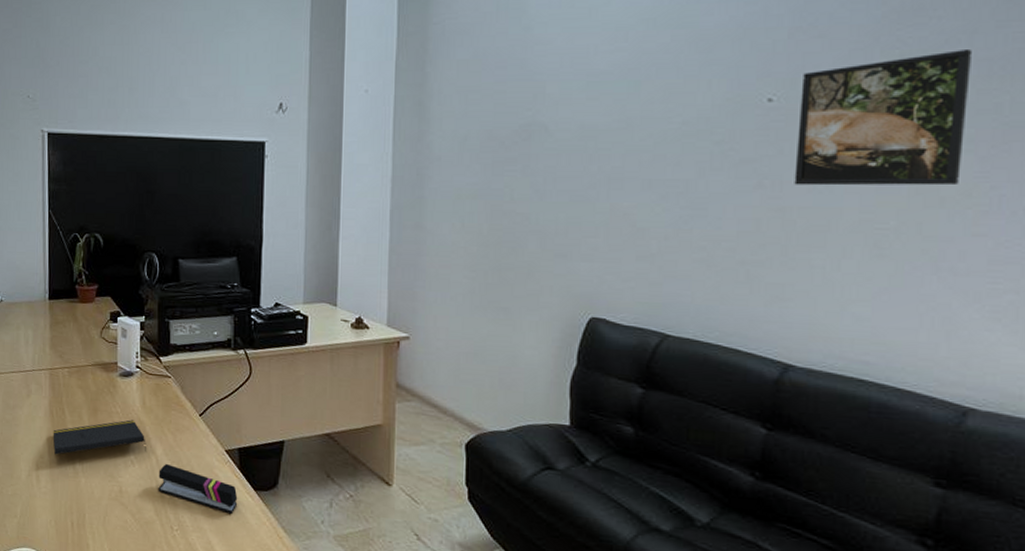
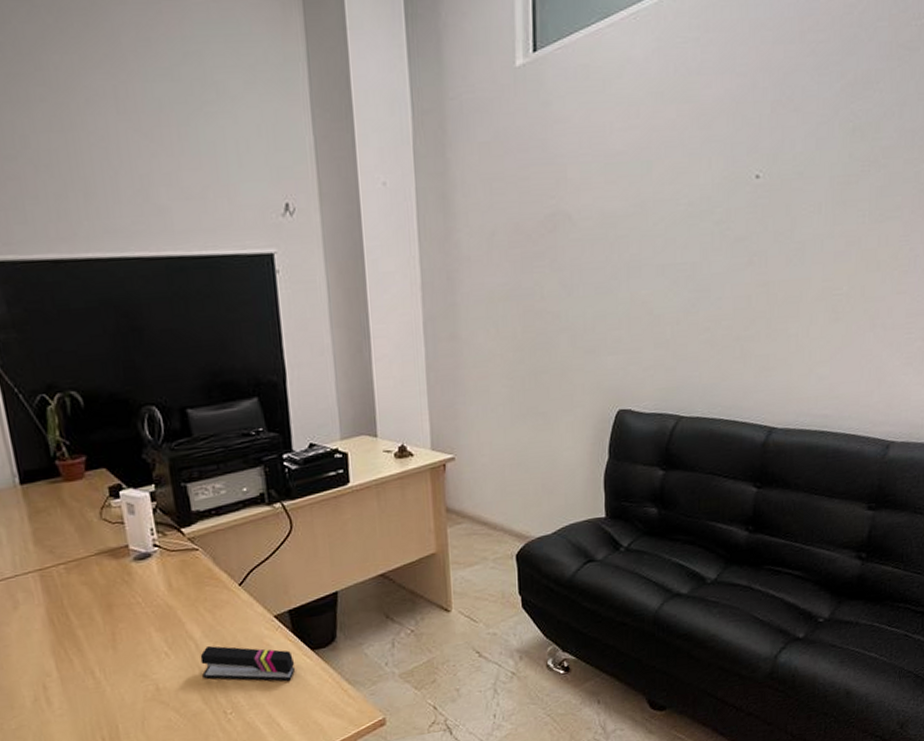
notepad: present [53,419,146,455] -> none [57,607,181,669]
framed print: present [794,50,971,186] -> none [776,122,901,260]

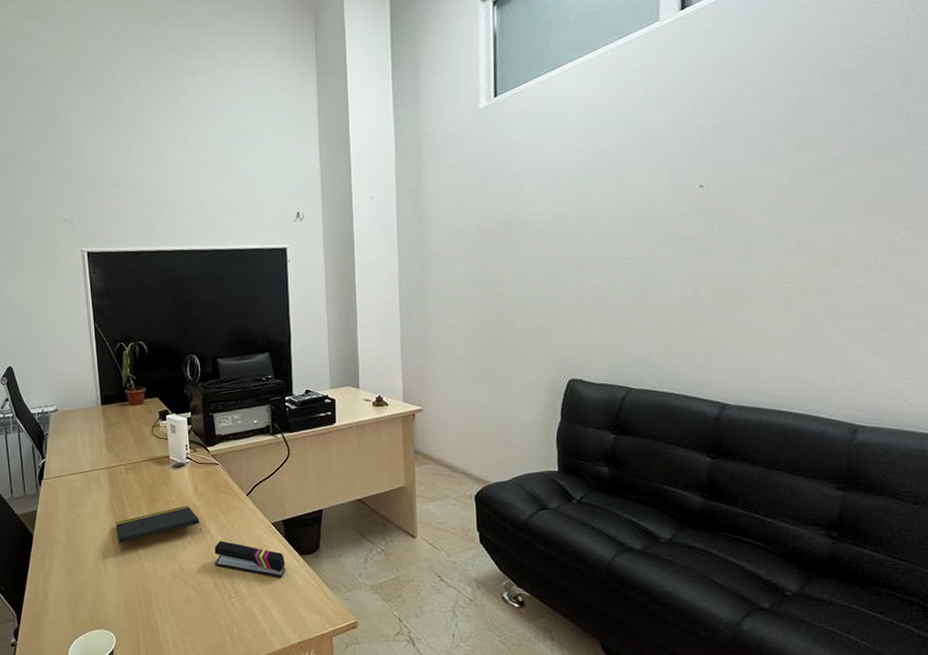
notepad: none [57,607,181,669] -> present [115,505,202,544]

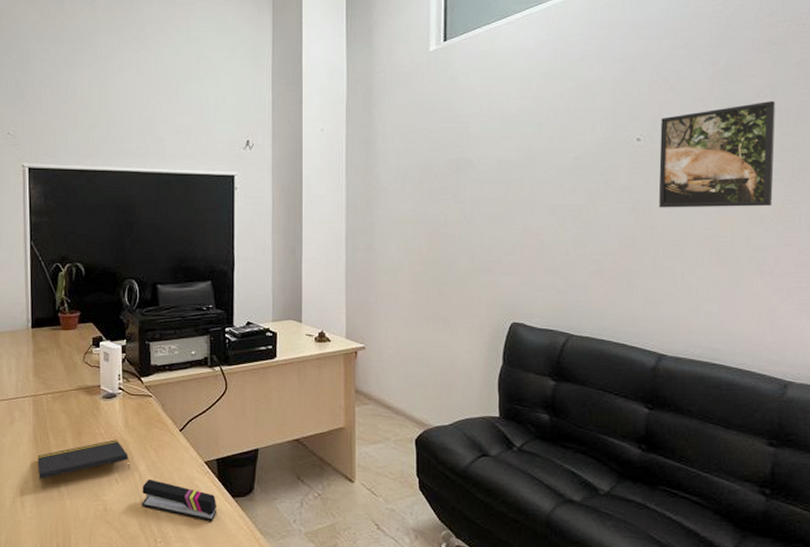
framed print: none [722,136,851,256] -> present [658,101,775,208]

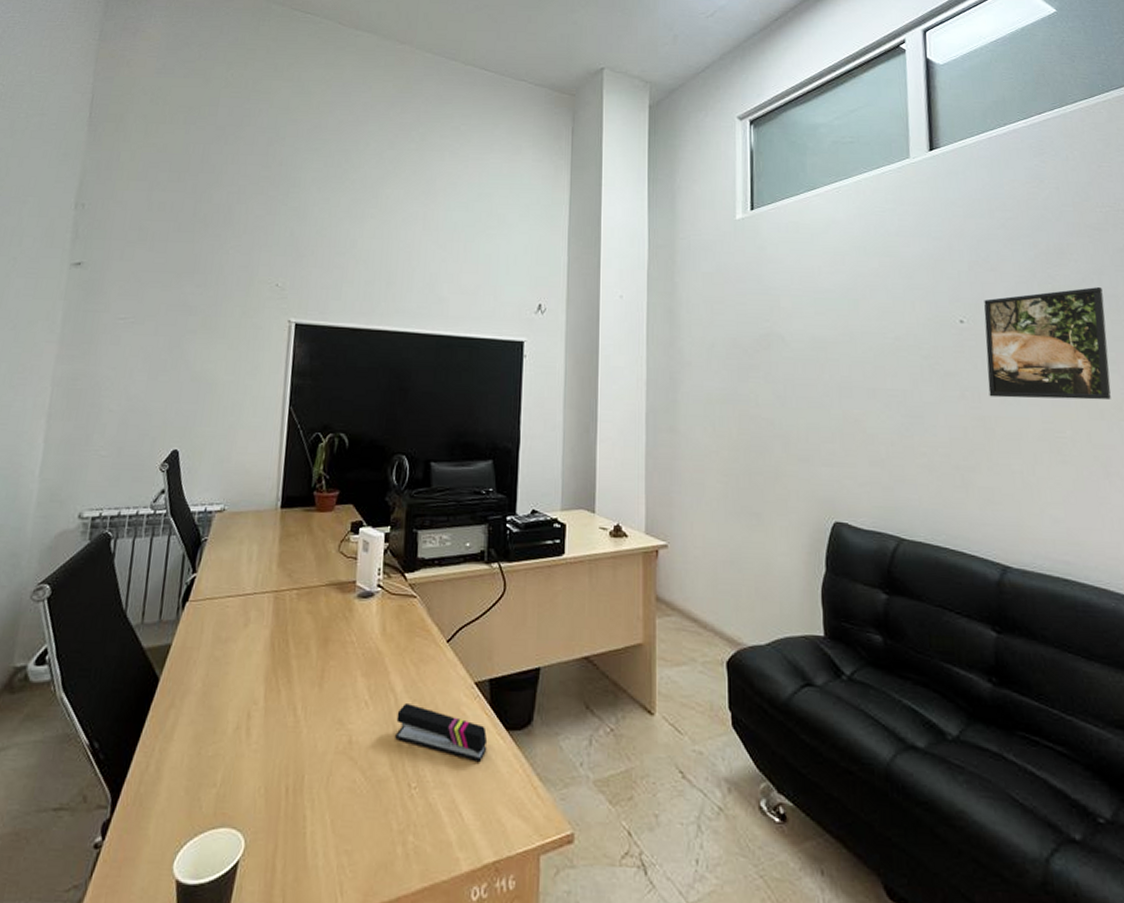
notepad: present [37,439,130,479] -> none [271,650,384,700]

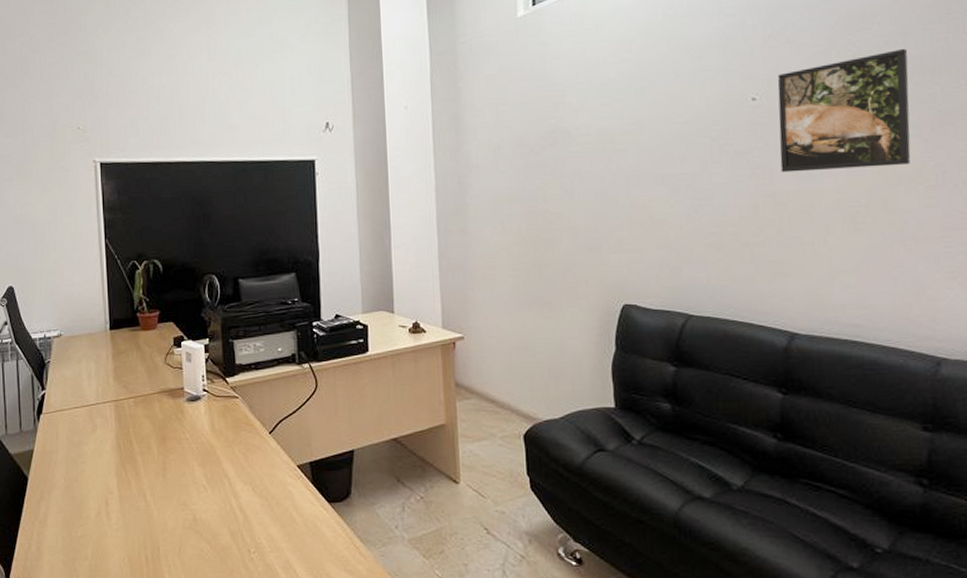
stapler: present [395,702,488,763] -> none [232,485,313,530]

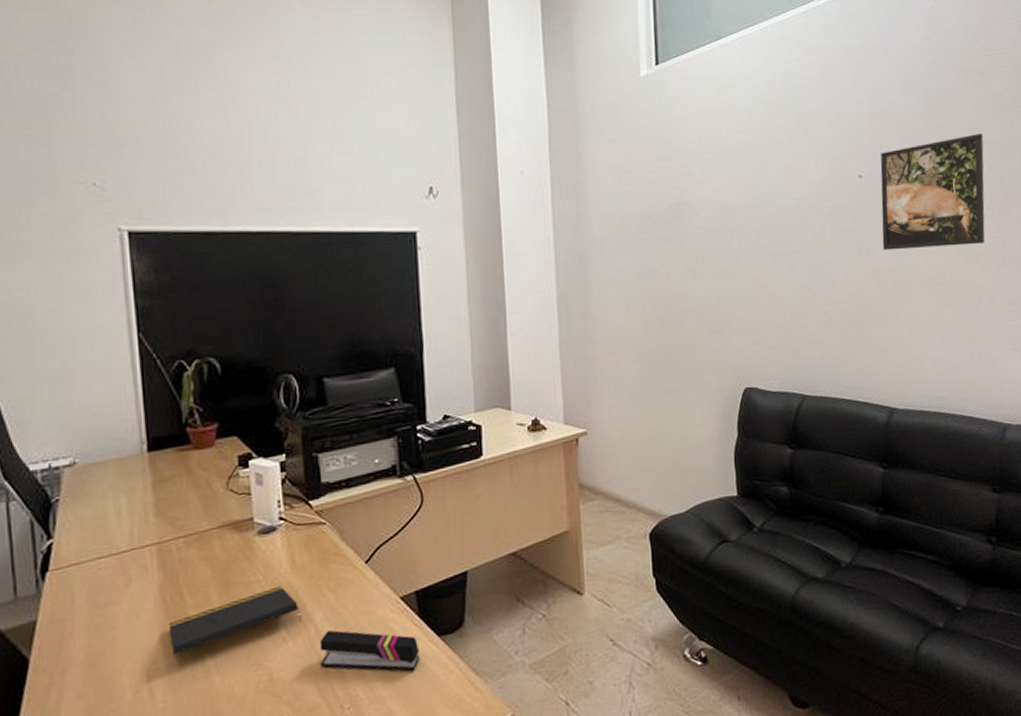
notepad: none [121,444,218,489] -> present [168,586,301,655]
stapler: none [232,485,313,530] -> present [319,629,421,672]

